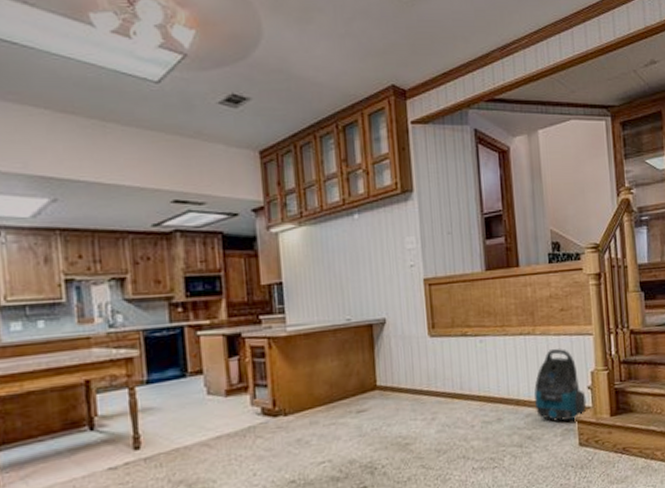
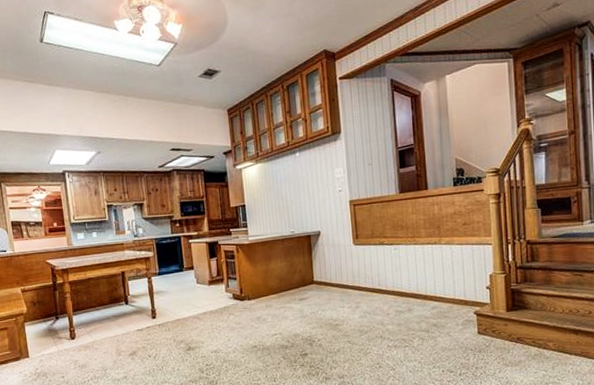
vacuum cleaner: present [534,349,587,422] -> none [439,256,485,314]

